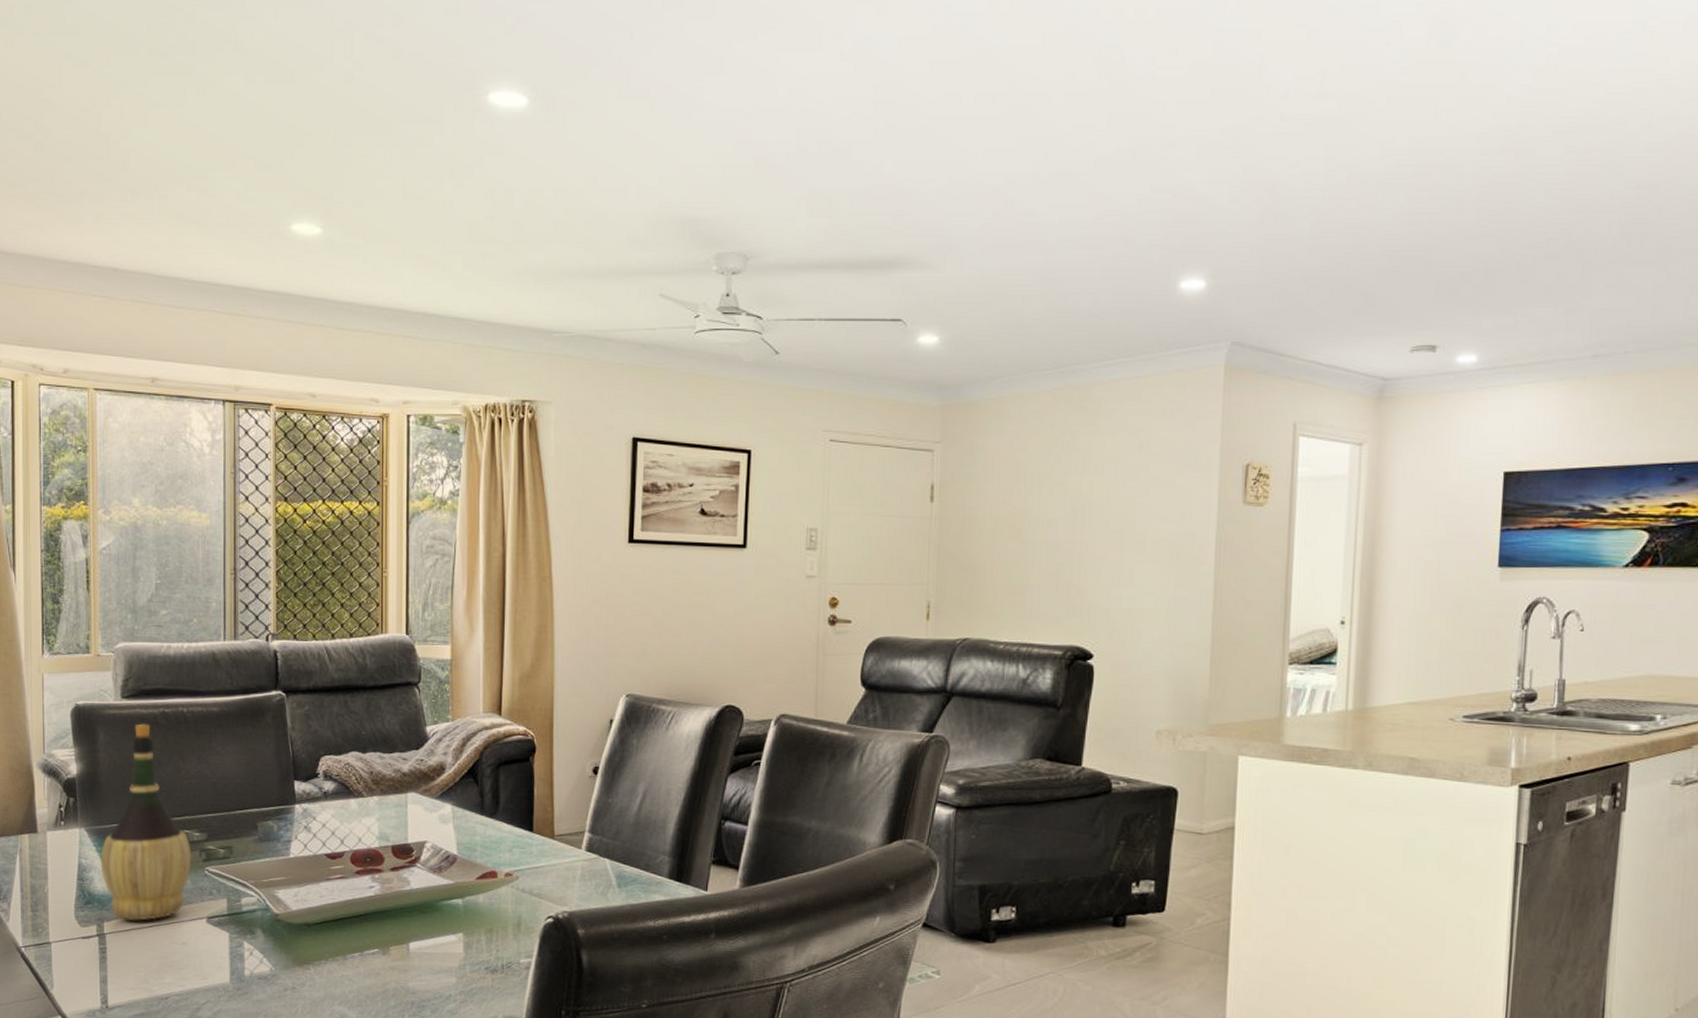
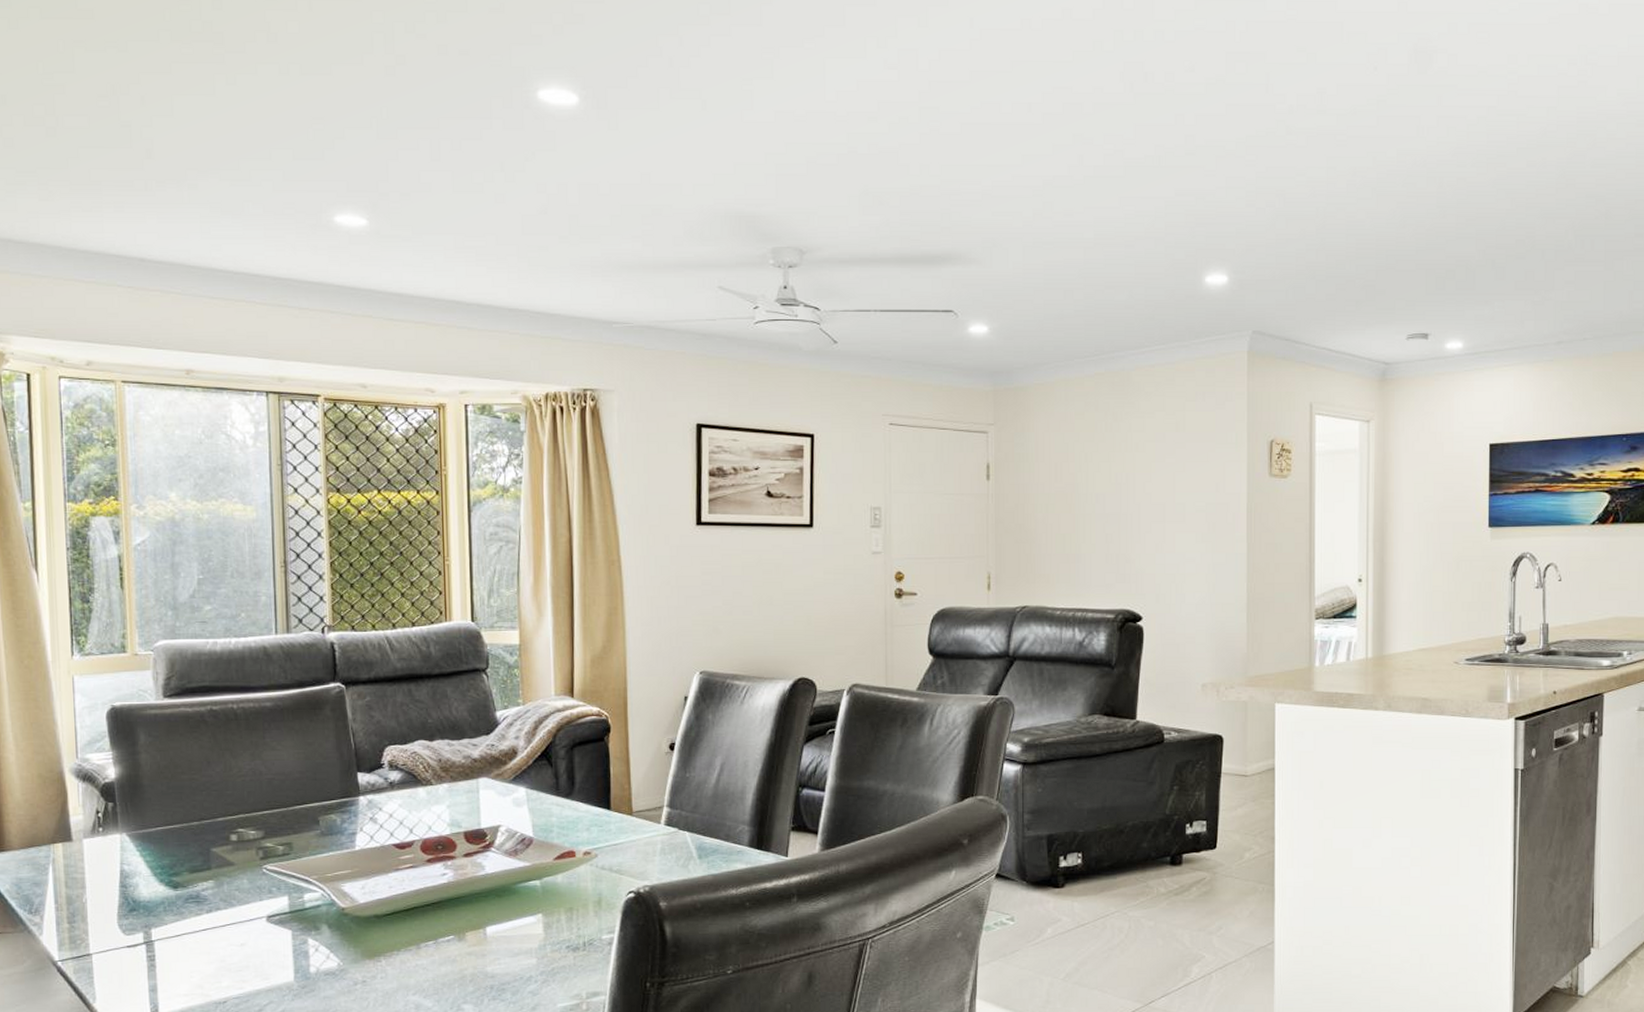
wine bottle: present [100,723,192,921] -> none [145,722,248,925]

